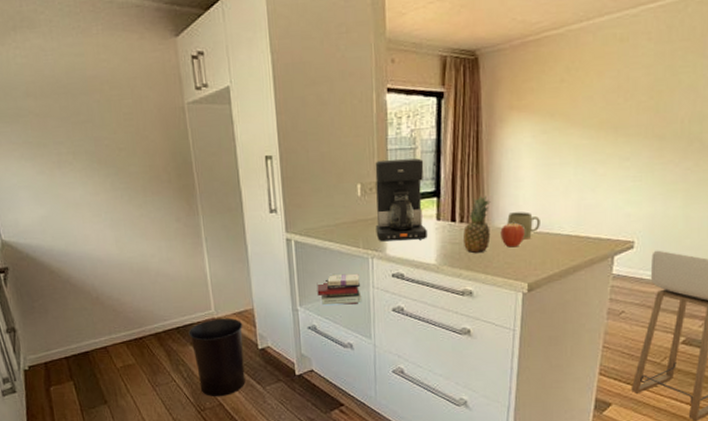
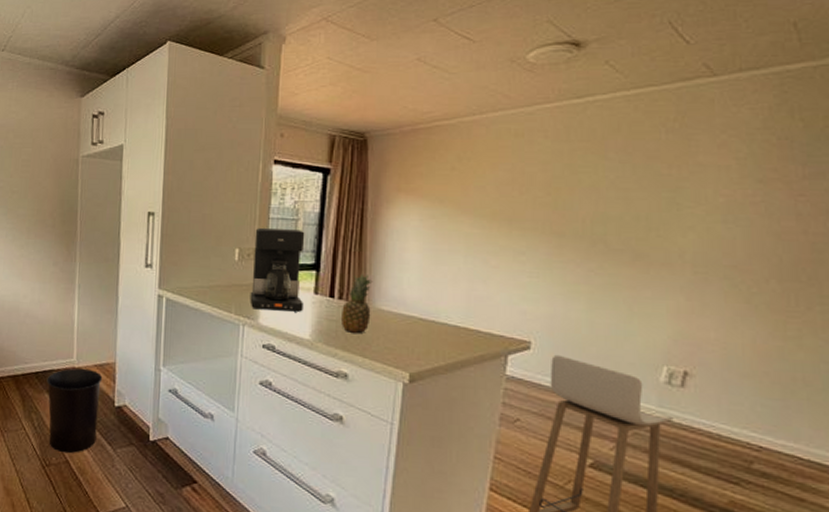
books: present [317,273,362,305] -> none [183,337,229,372]
fruit: present [500,222,525,248] -> none [381,305,408,332]
mug: present [507,212,540,240] -> none [389,295,425,326]

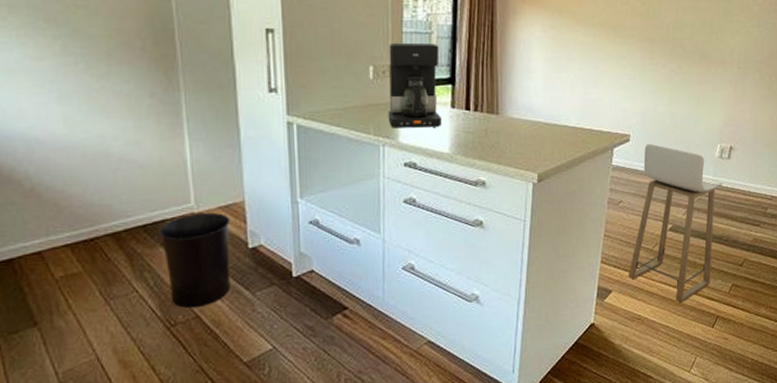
fruit: present [340,273,373,334] -> none [476,84,504,143]

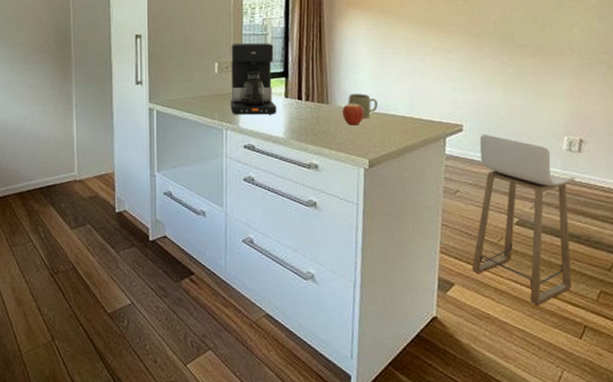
waste bin: present [159,212,231,308] -> none [51,180,103,259]
fruit: none [513,113,535,138] -> present [342,103,364,126]
mug: none [519,103,549,131] -> present [348,94,378,119]

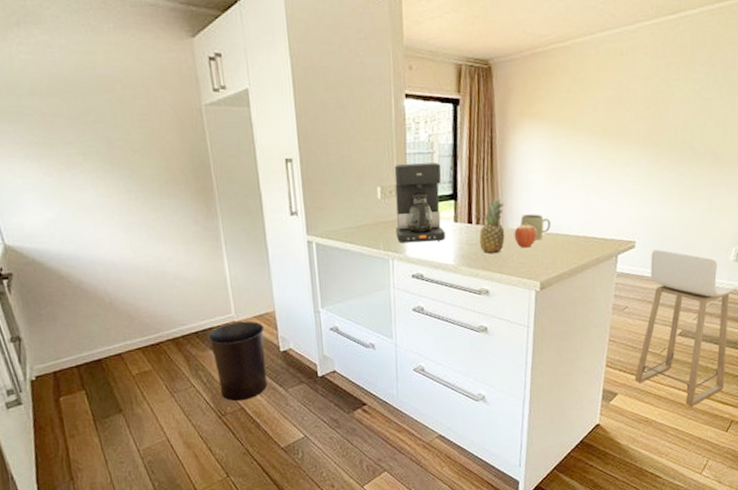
waste bin: none [51,180,103,259] -> present [208,321,267,401]
fruit: none [308,77,334,130] -> present [479,198,505,254]

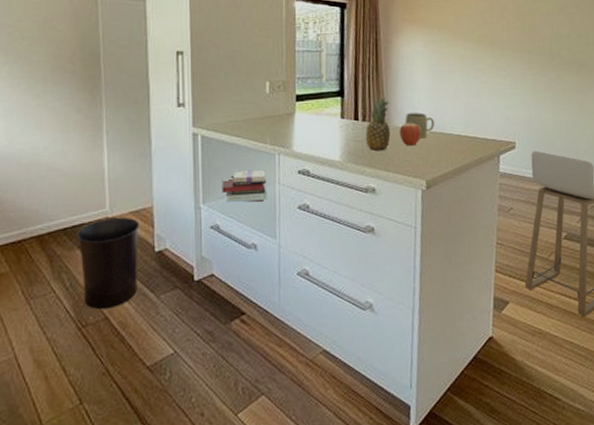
books: none [338,274,383,306] -> present [222,169,268,202]
coffee maker: present [394,162,445,243] -> none [283,60,332,138]

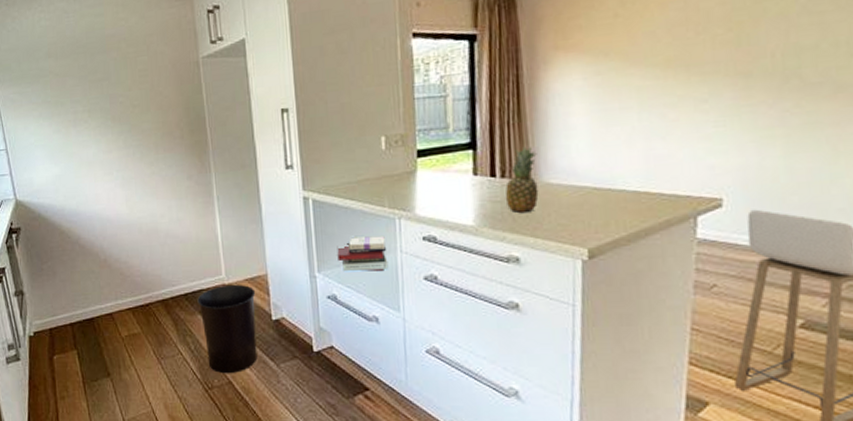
fruit: present [399,122,421,146] -> none [550,177,581,207]
mug: present [405,113,435,139] -> none [558,164,600,197]

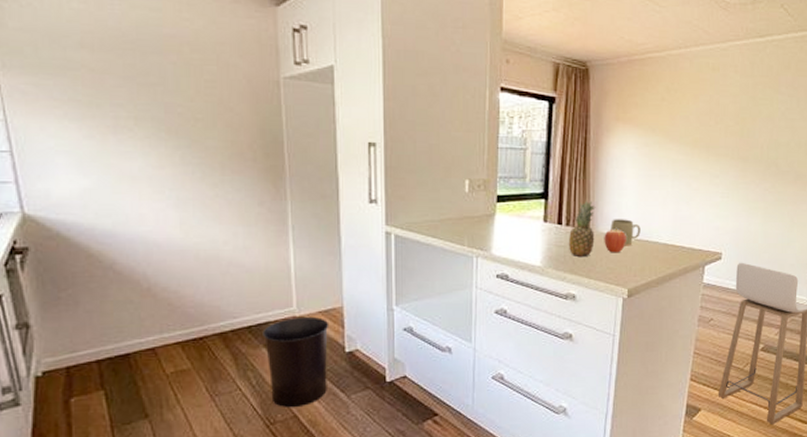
books: present [337,235,389,272] -> none [416,272,464,305]
fruit: none [550,177,581,207] -> present [604,229,626,253]
mug: none [558,164,600,197] -> present [610,219,641,246]

